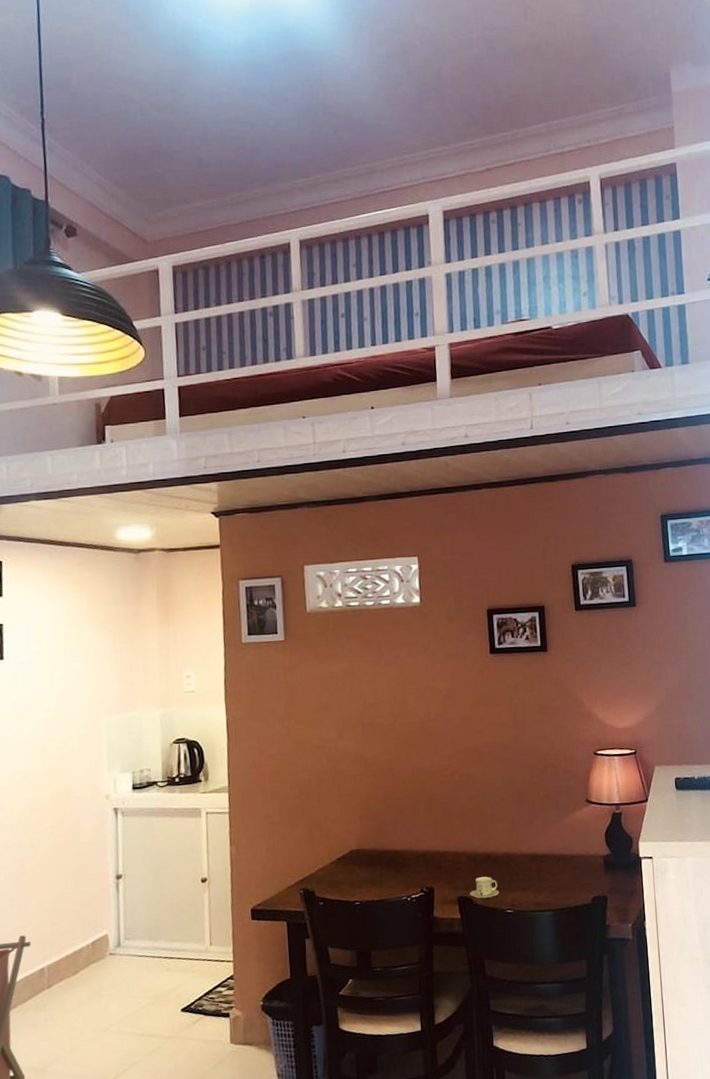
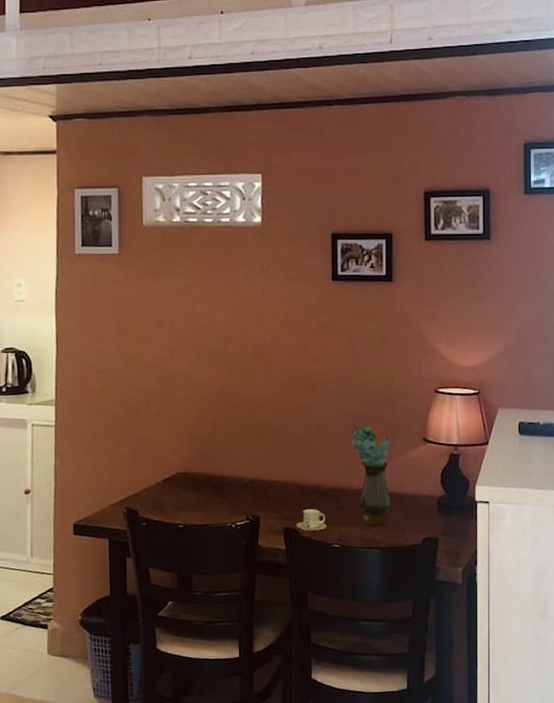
vase: none [516,788,560,889] -> present [351,422,391,526]

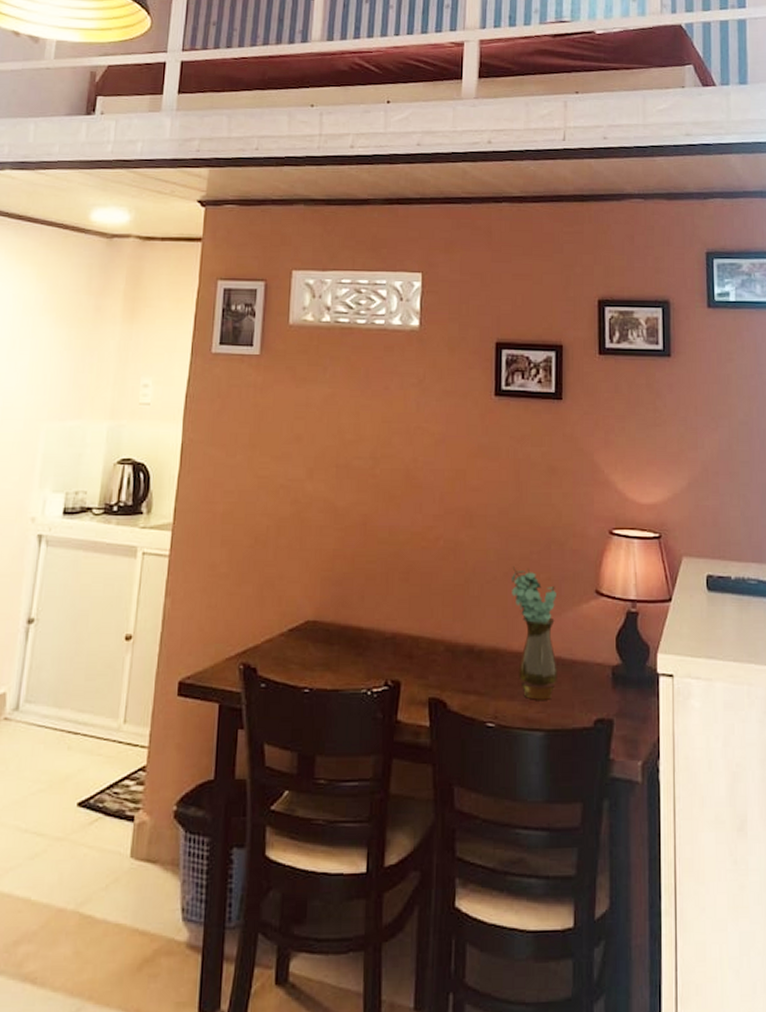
cup and saucer: present [296,509,327,531] -> none [444,675,480,704]

